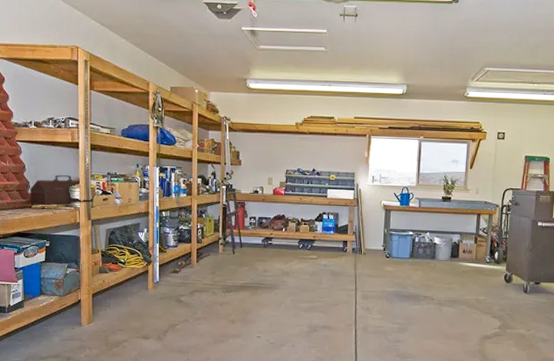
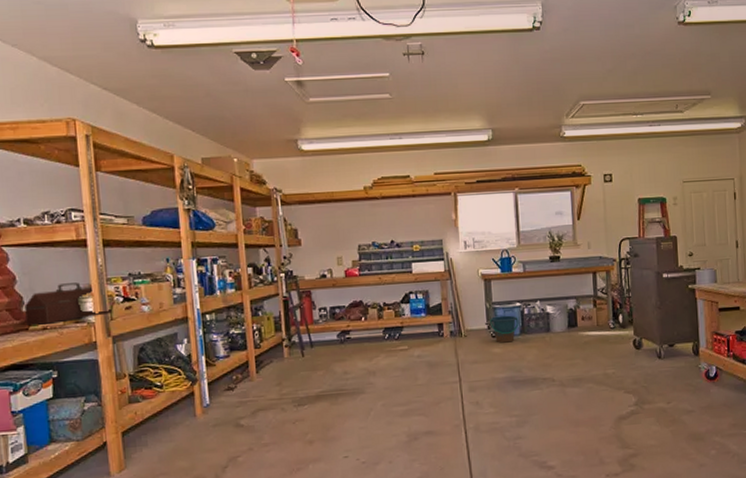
bucket: none [386,241,410,264] -> present [490,315,519,343]

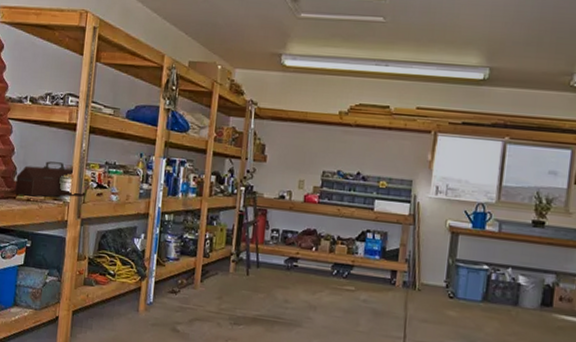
bucket: present [490,315,519,343] -> none [449,275,483,308]

